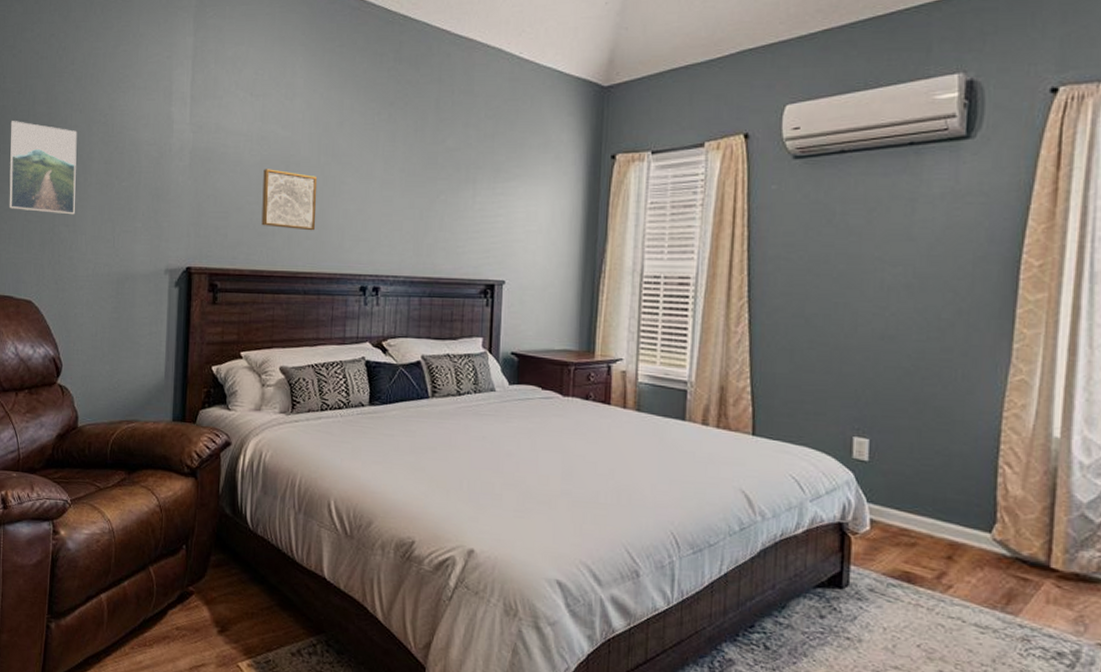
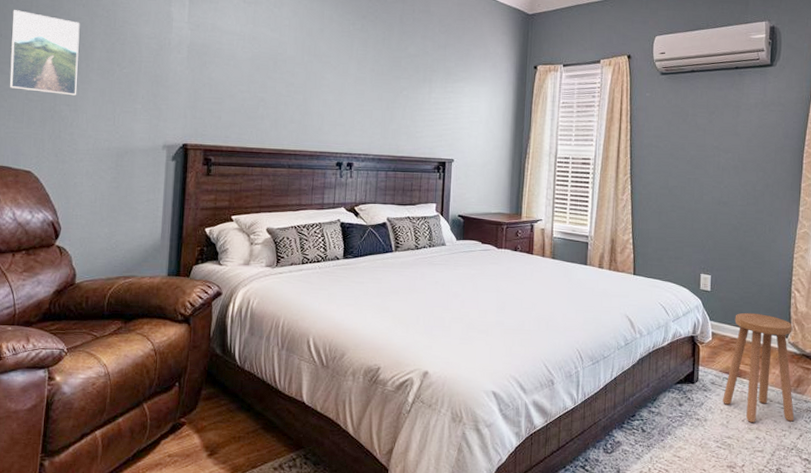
wall art: present [261,169,318,231] -> none [252,64,302,116]
stool: none [887,493,1002,654] -> present [723,312,795,422]

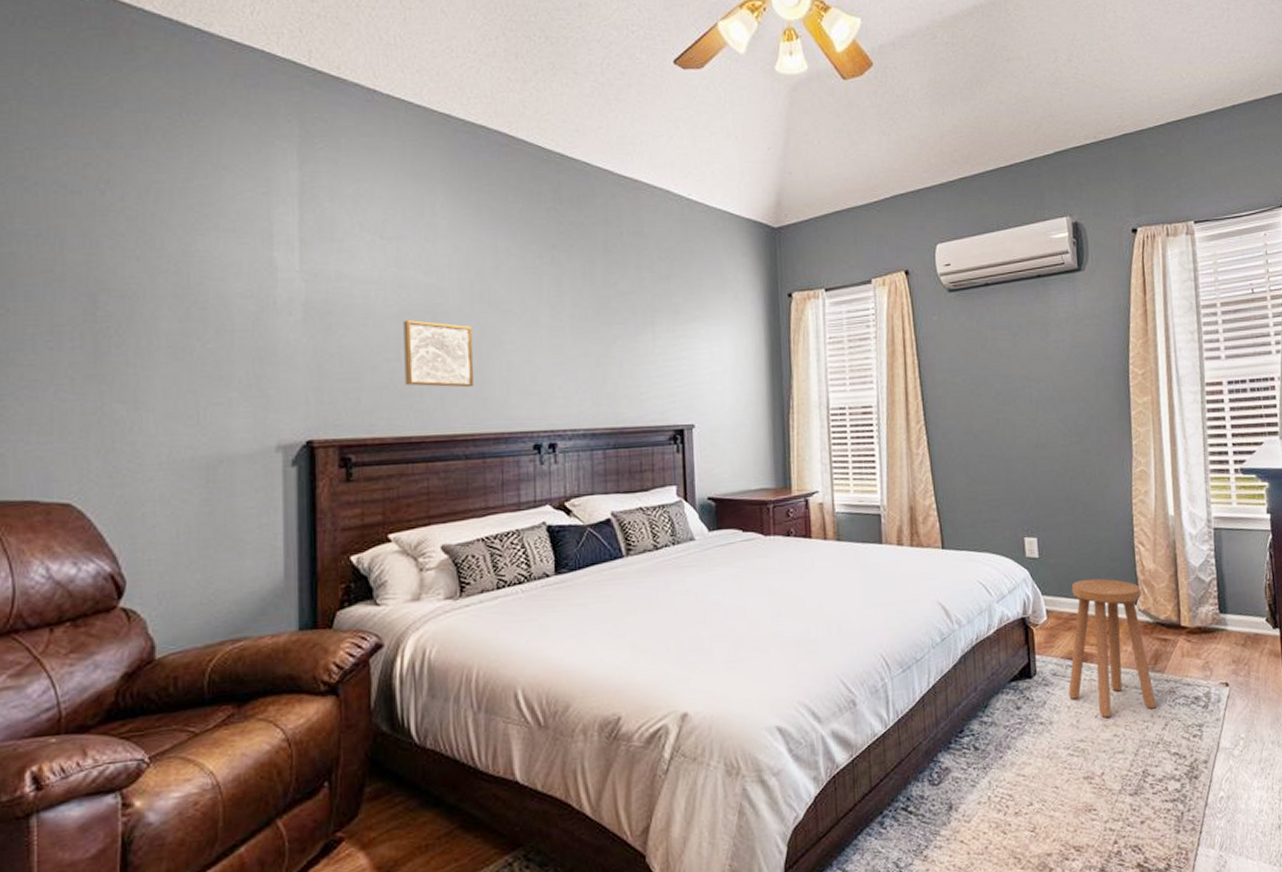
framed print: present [9,10,80,96] -> none [24,272,135,389]
wall art: none [252,64,302,116] -> present [403,320,475,388]

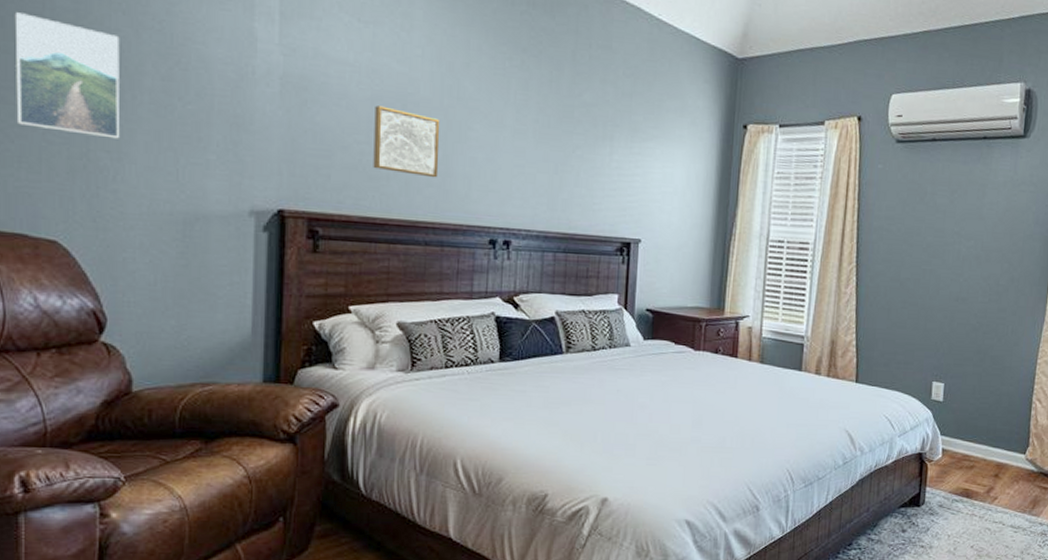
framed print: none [24,272,135,389] -> present [14,12,120,139]
stool: present [1068,578,1157,717] -> none [951,426,1031,548]

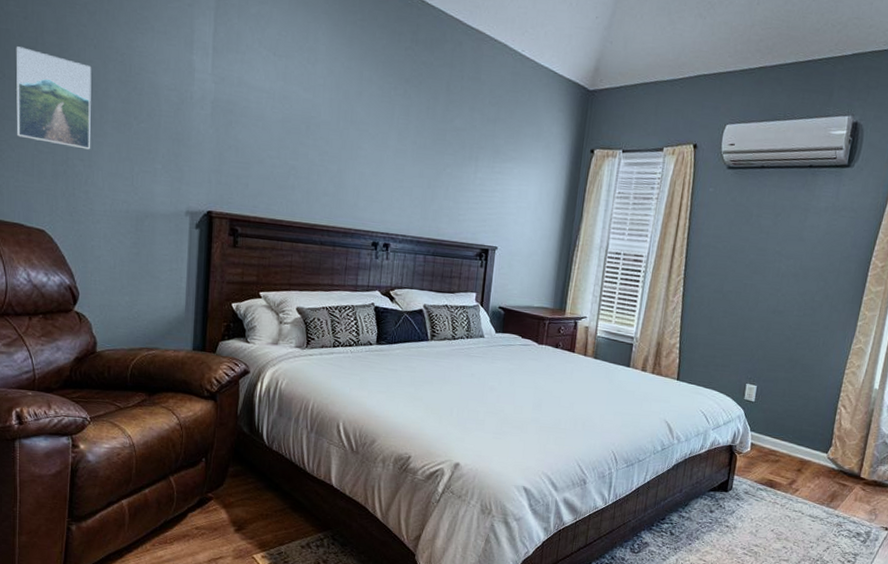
wall art: present [373,105,440,178] -> none [282,126,337,189]

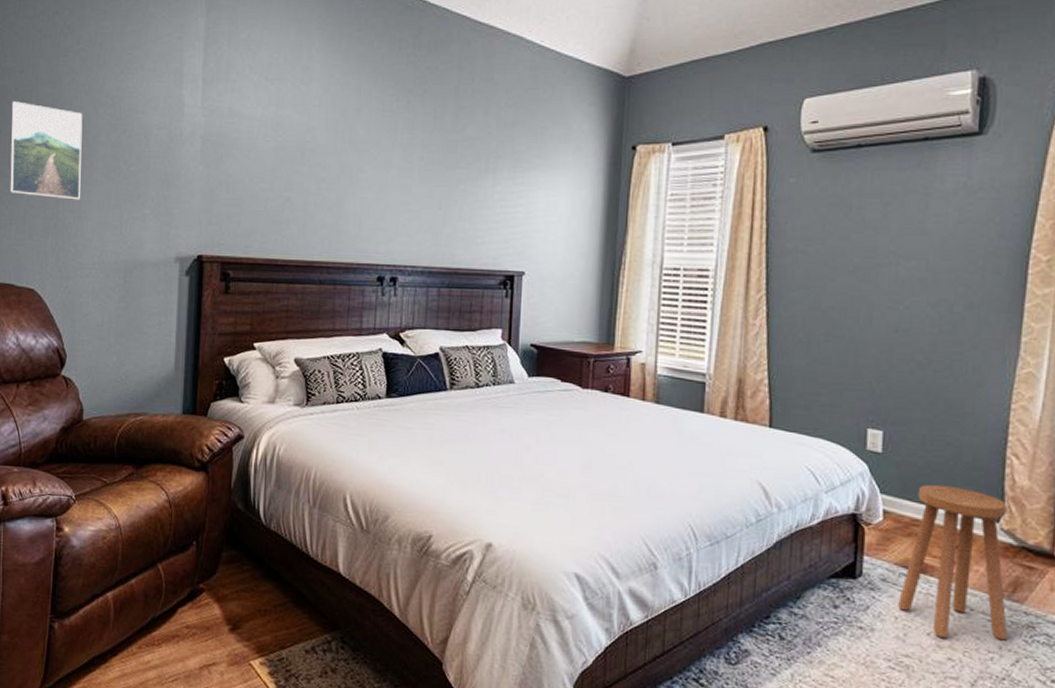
stool: none [754,425,834,535] -> present [898,484,1008,641]

